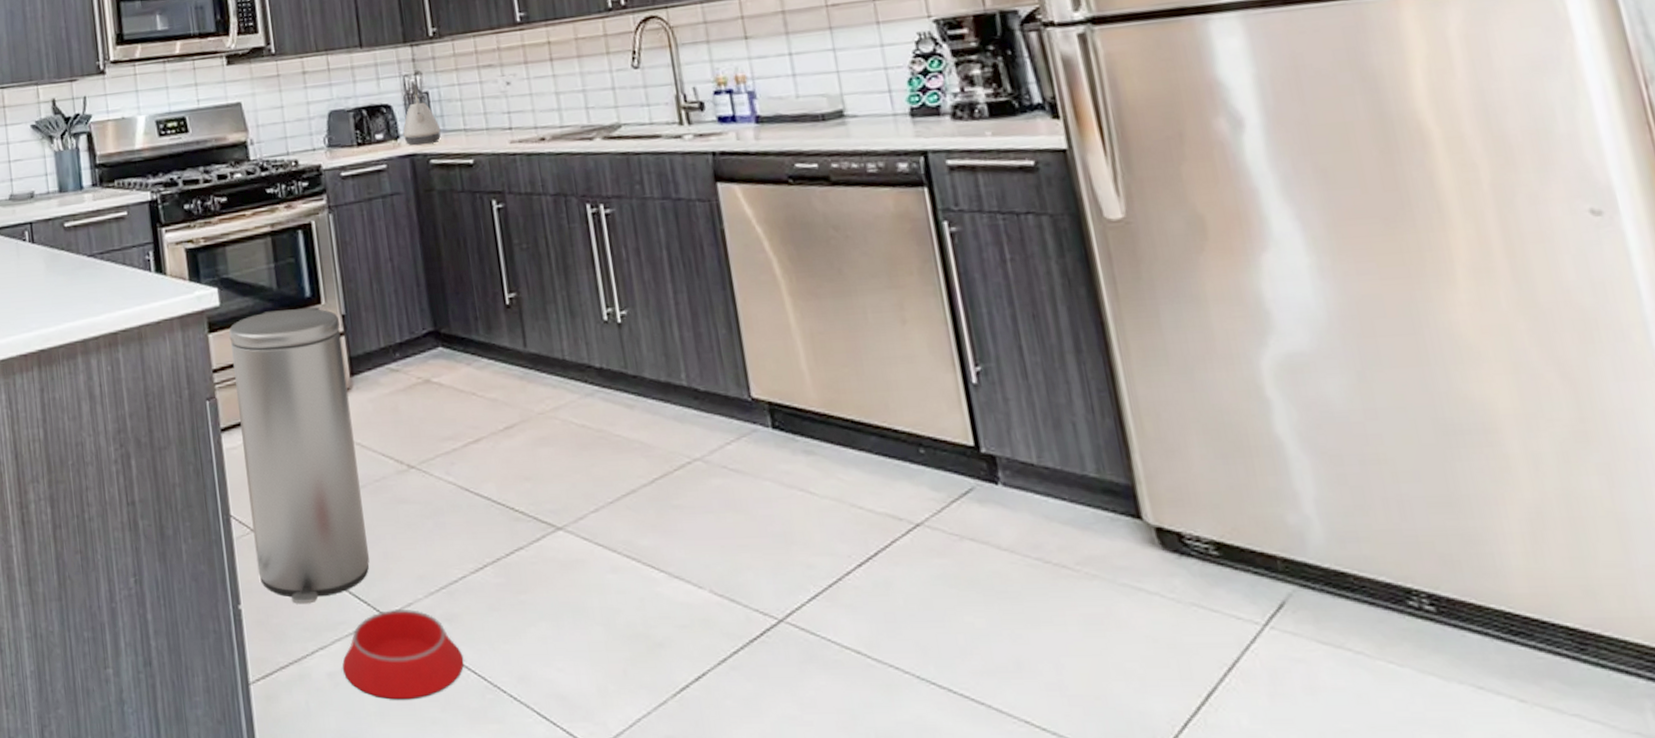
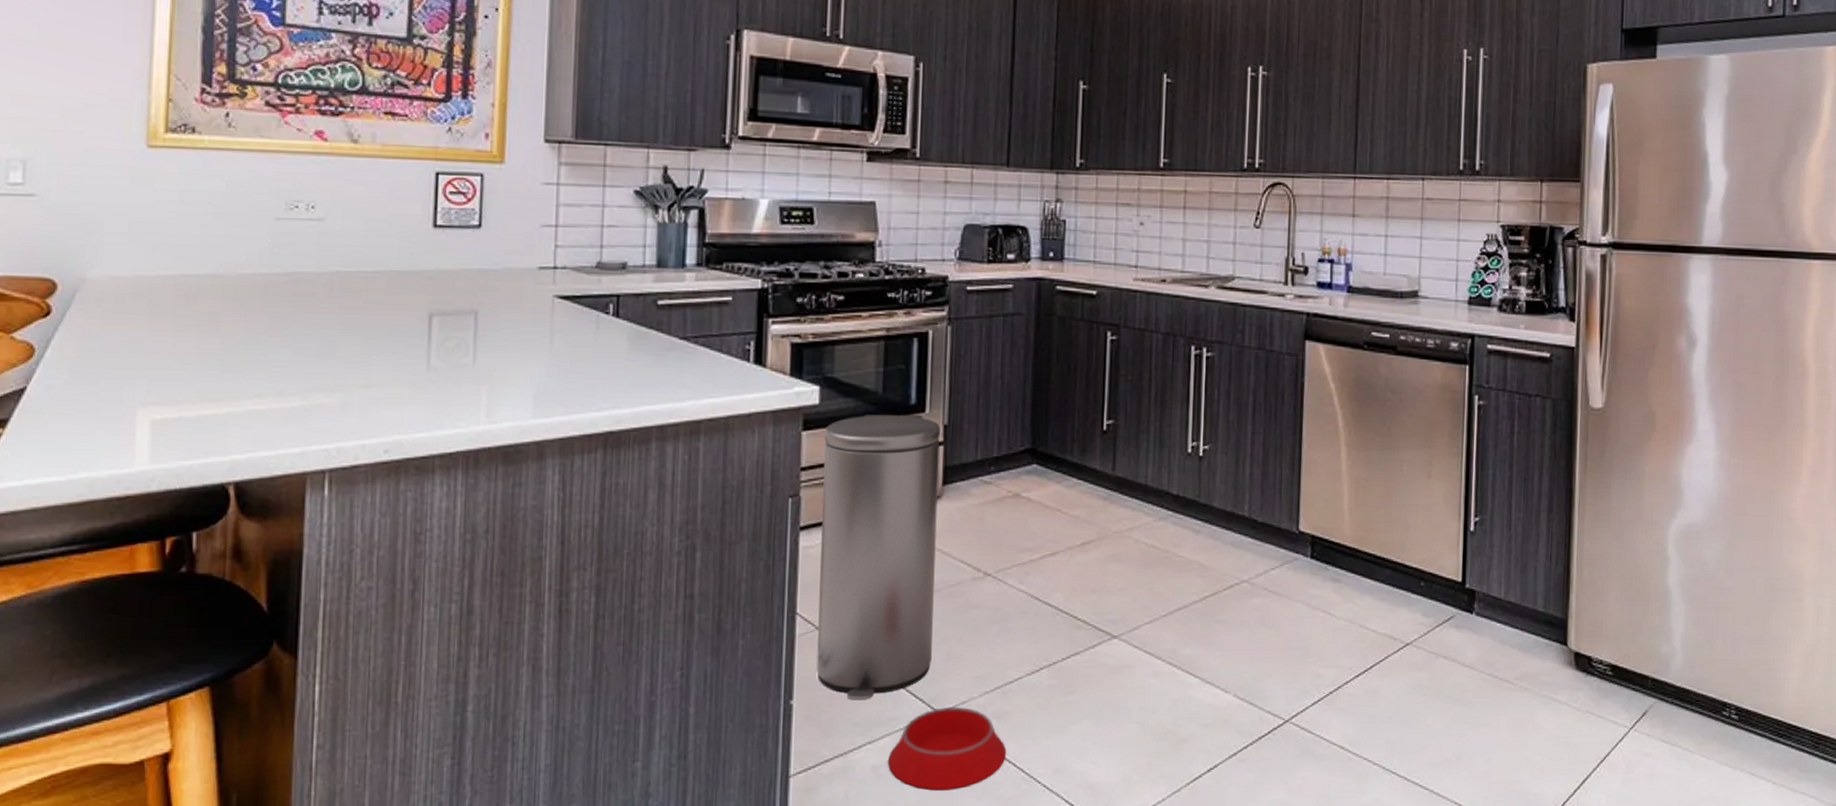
kettle: present [403,83,441,145] -> none [1034,210,1072,270]

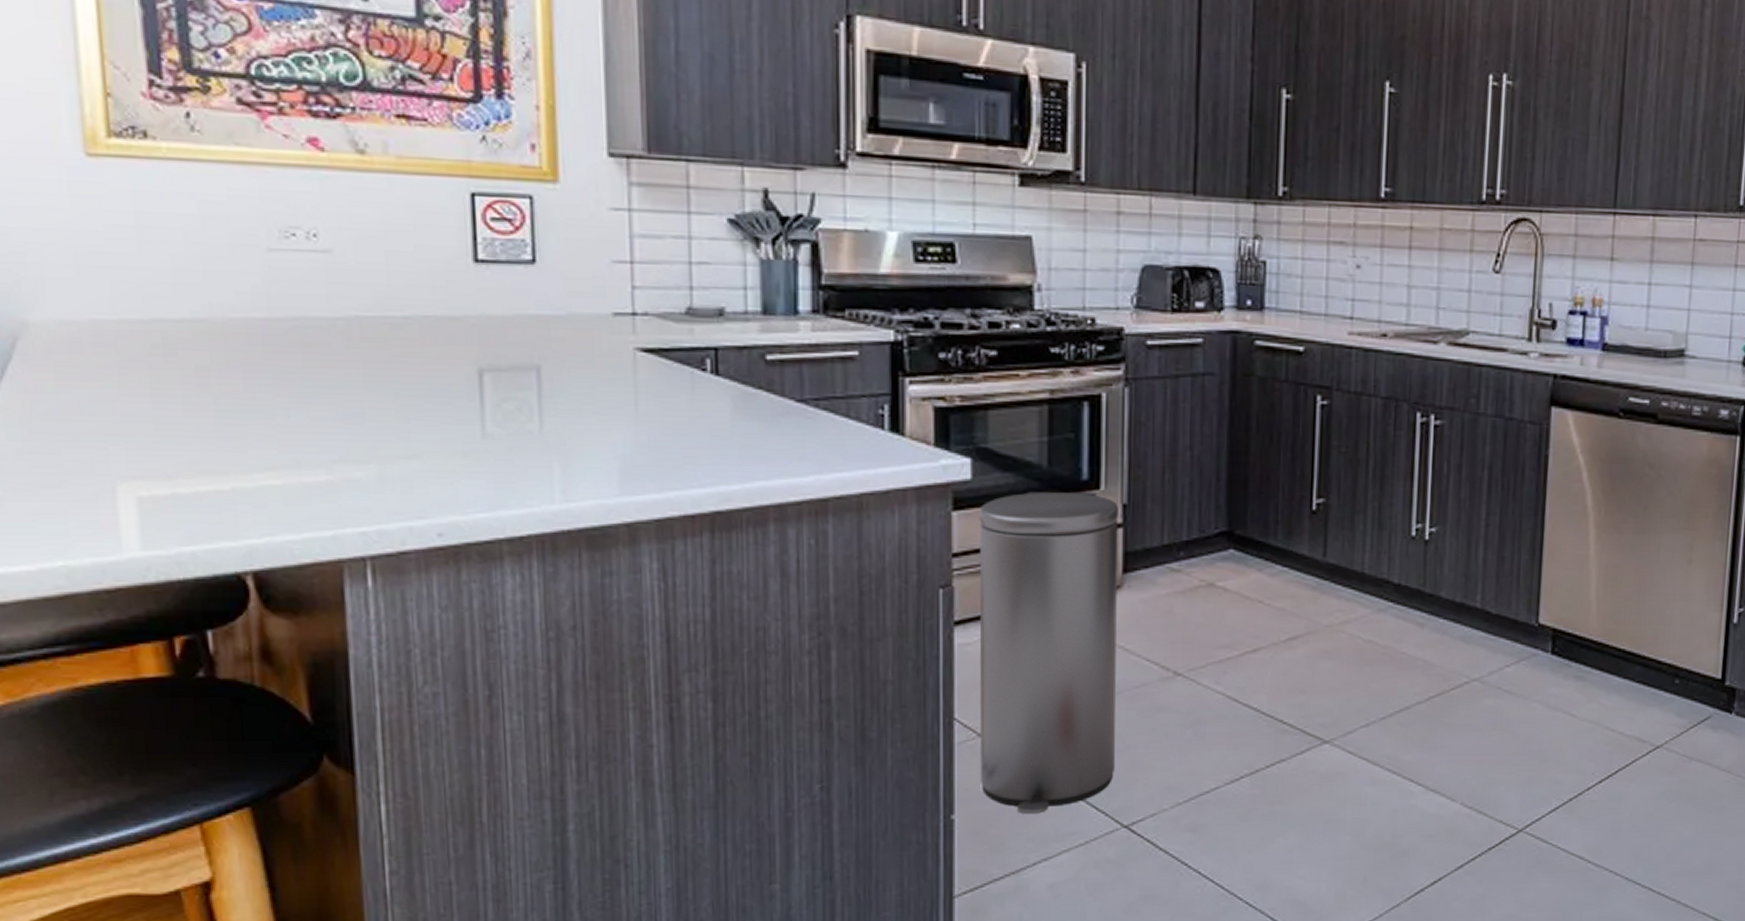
pet bowl: present [887,706,1007,789] -> none [1066,819,1203,909]

